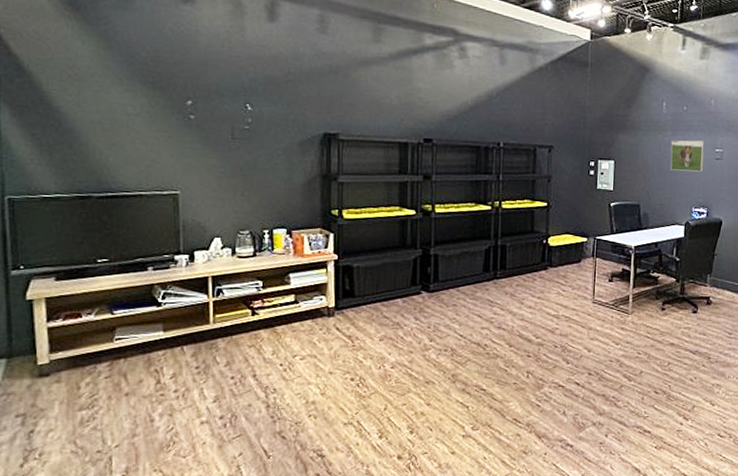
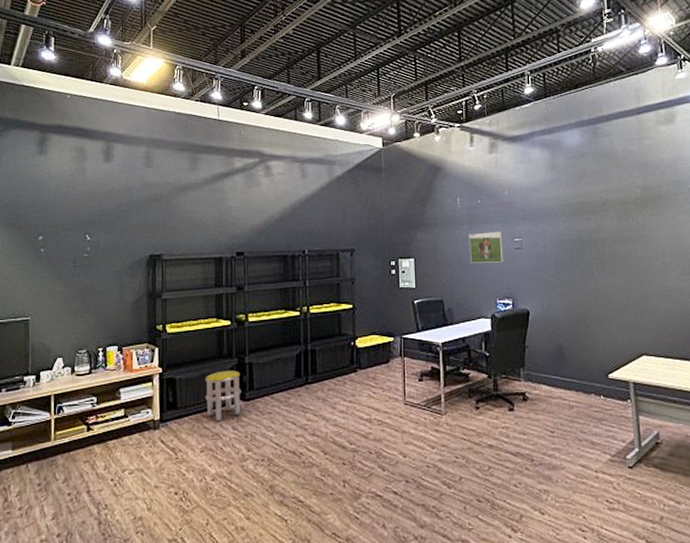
stool: none [385,261,425,312] -> present [205,370,242,422]

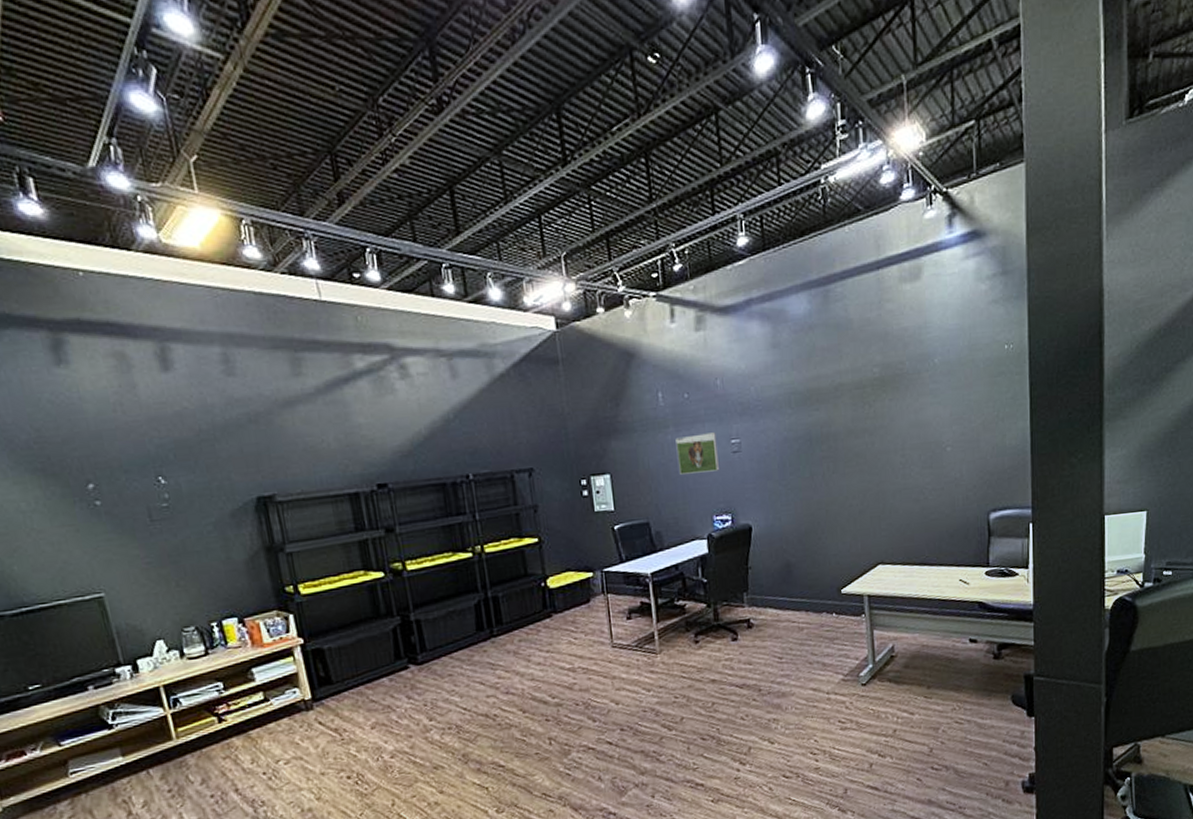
stool: present [205,370,242,422] -> none [361,631,414,693]

